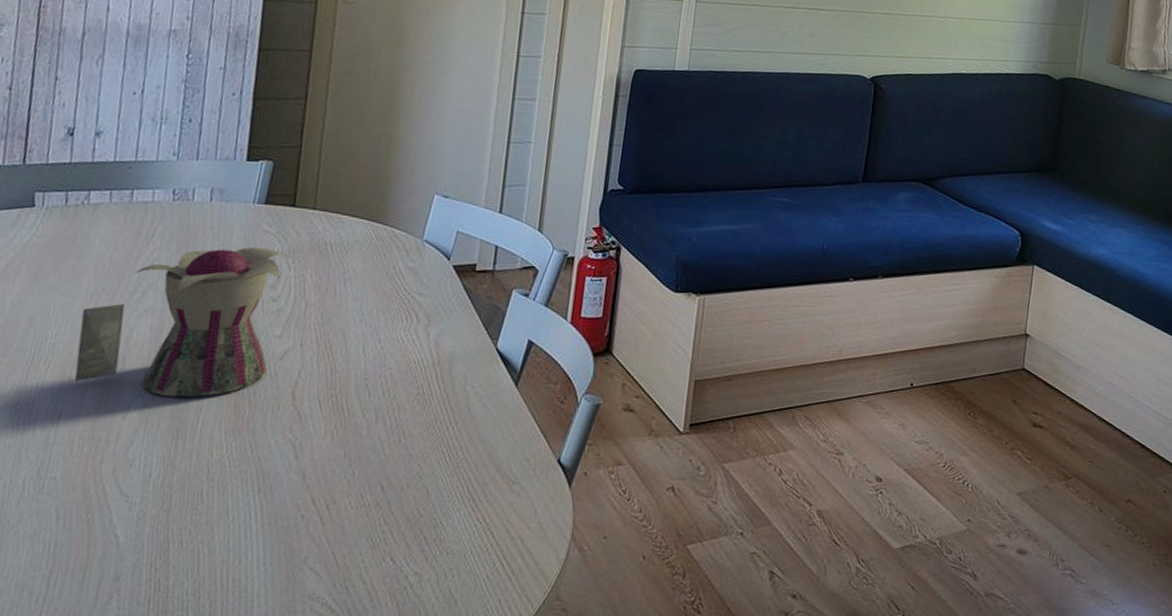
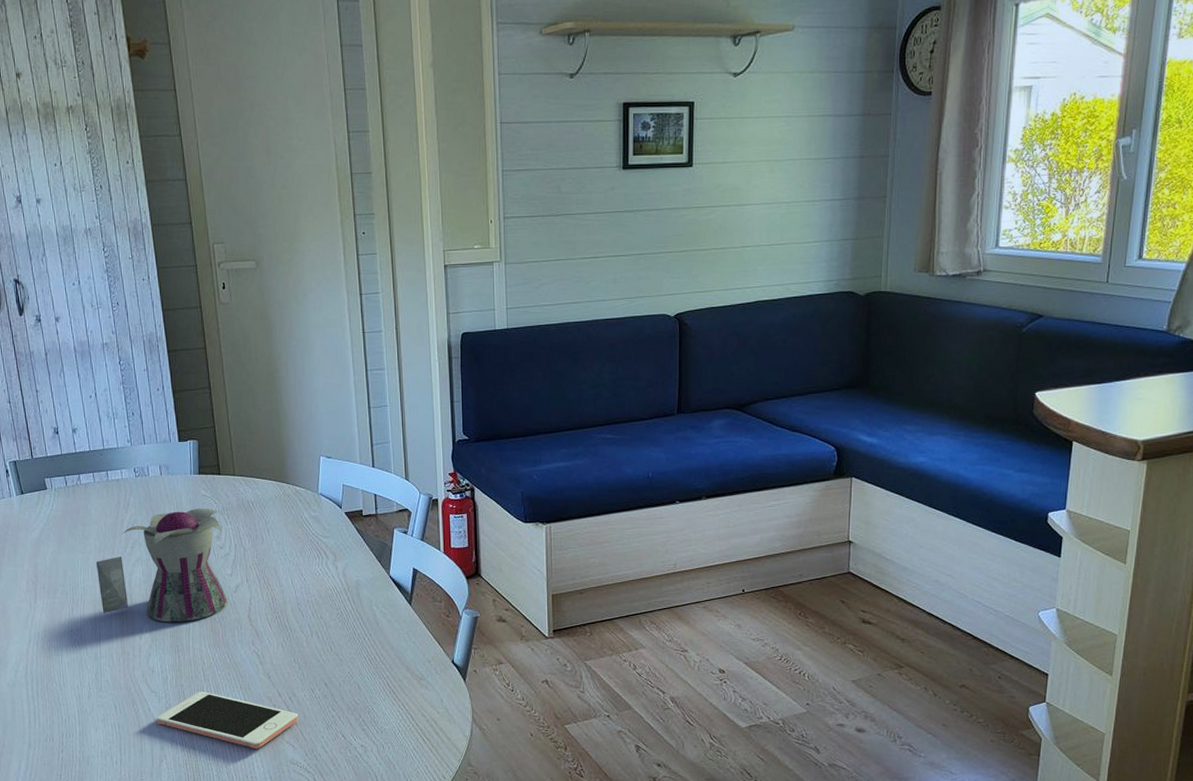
cell phone: none [118,496,335,578] -> present [156,692,299,749]

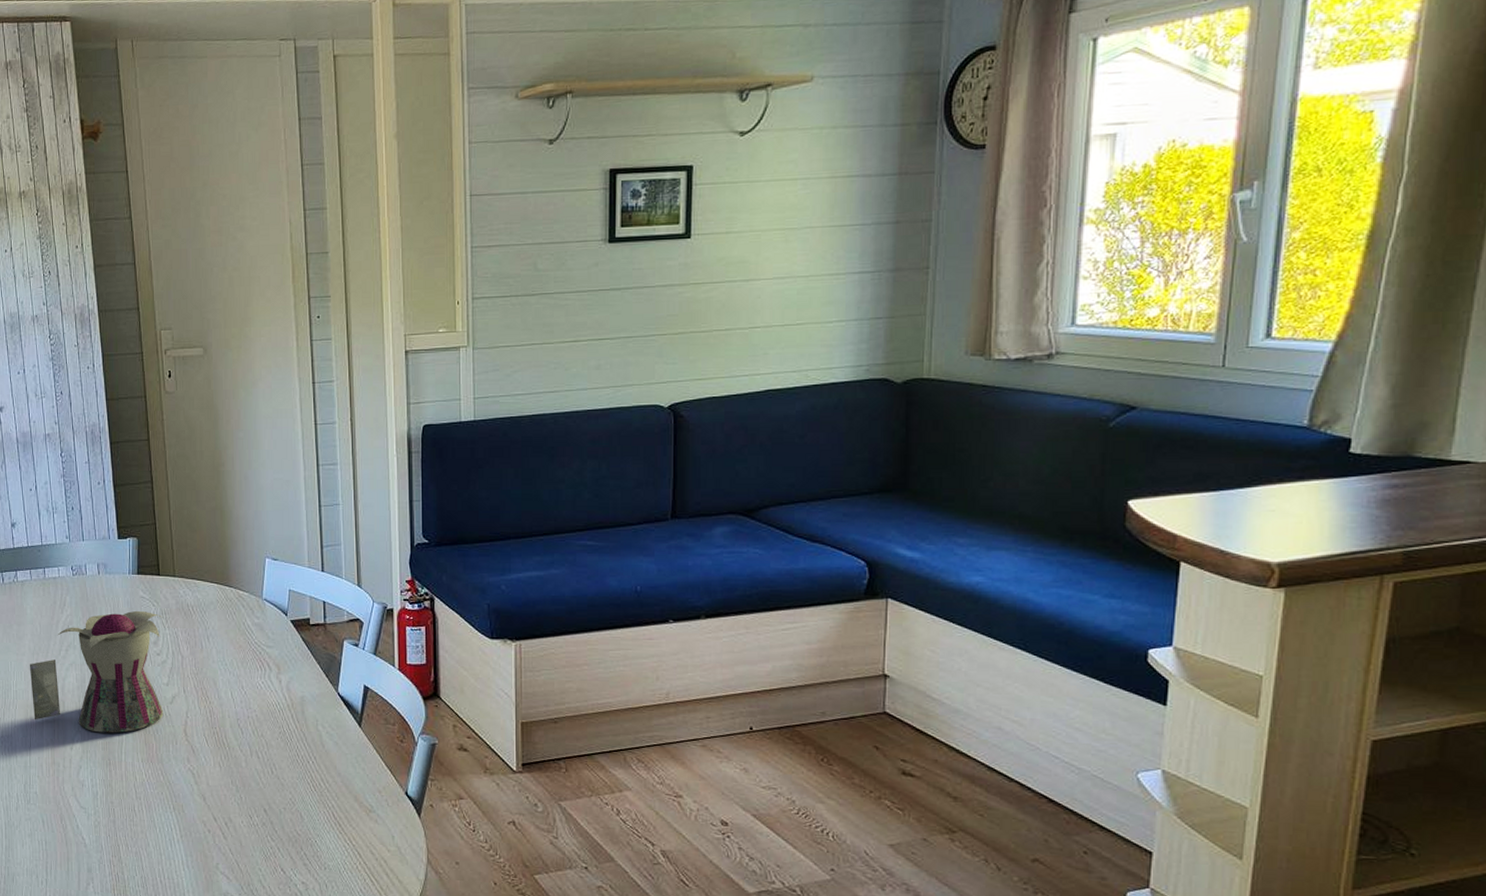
cell phone: present [156,692,299,749] -> none [84,811,235,878]

